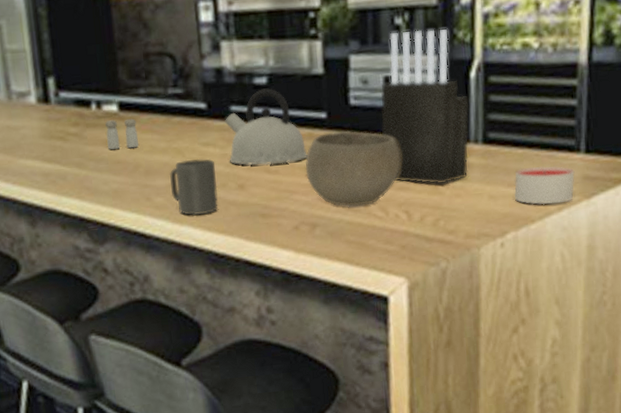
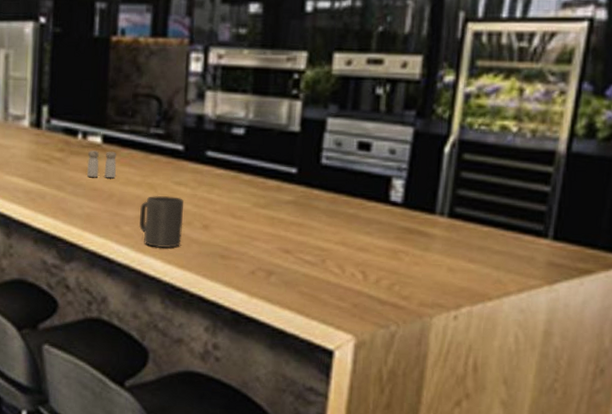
kettle: present [225,88,308,165] -> none [197,139,273,211]
bowl: present [305,130,401,207] -> none [269,187,364,261]
knife block: present [380,29,469,185] -> none [348,101,440,251]
candle: present [514,166,575,205] -> none [474,245,539,285]

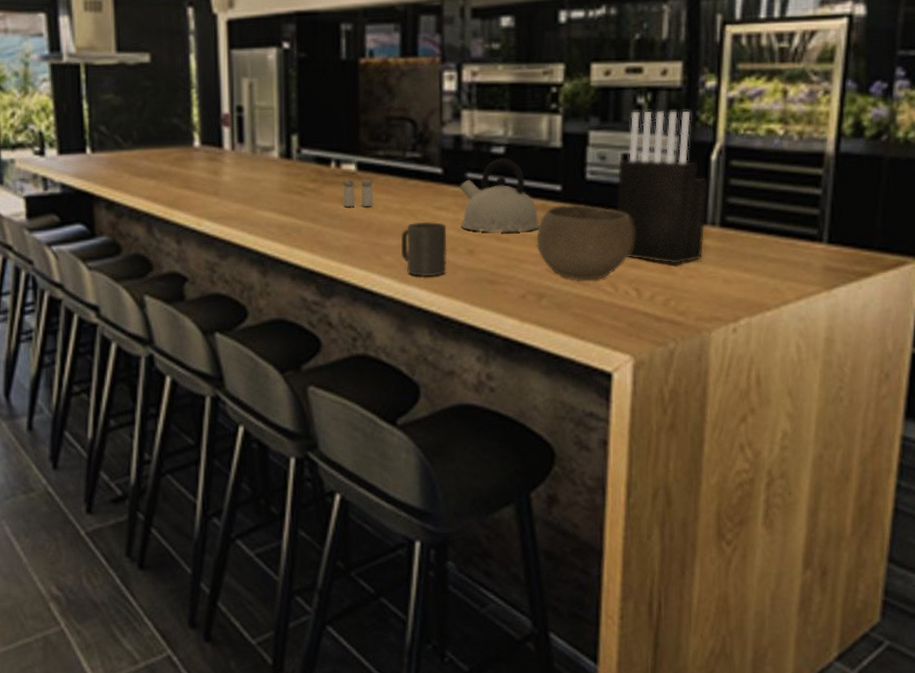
kettle: none [197,139,273,211] -> present [460,158,539,233]
bowl: none [269,187,364,261] -> present [536,204,634,280]
knife block: none [348,101,440,251] -> present [616,110,708,264]

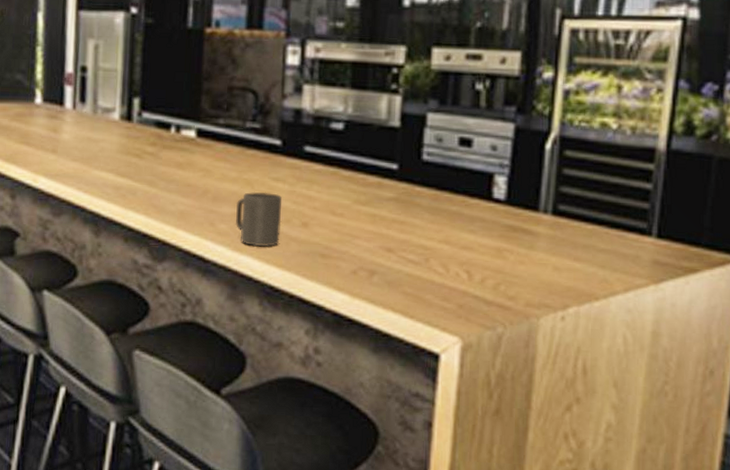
salt and pepper shaker: present [343,178,373,207] -> none [181,145,211,174]
kettle: present [460,158,539,233] -> none [296,134,374,208]
bowl: present [536,204,634,280] -> none [370,184,467,260]
knife block: present [616,110,708,264] -> none [450,96,542,249]

